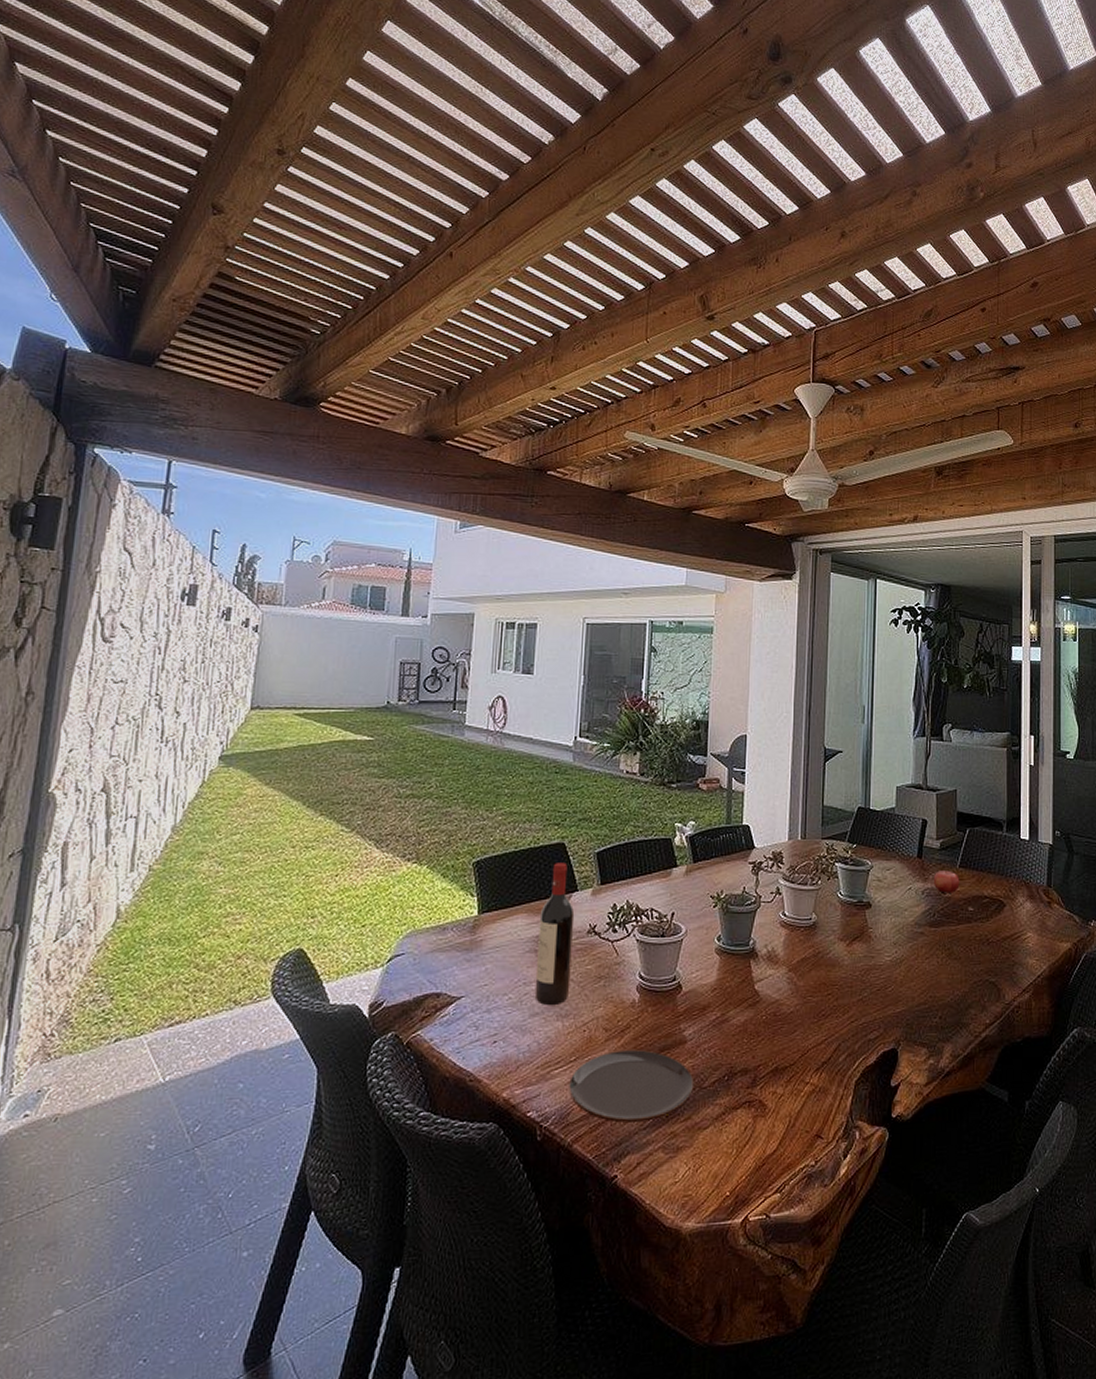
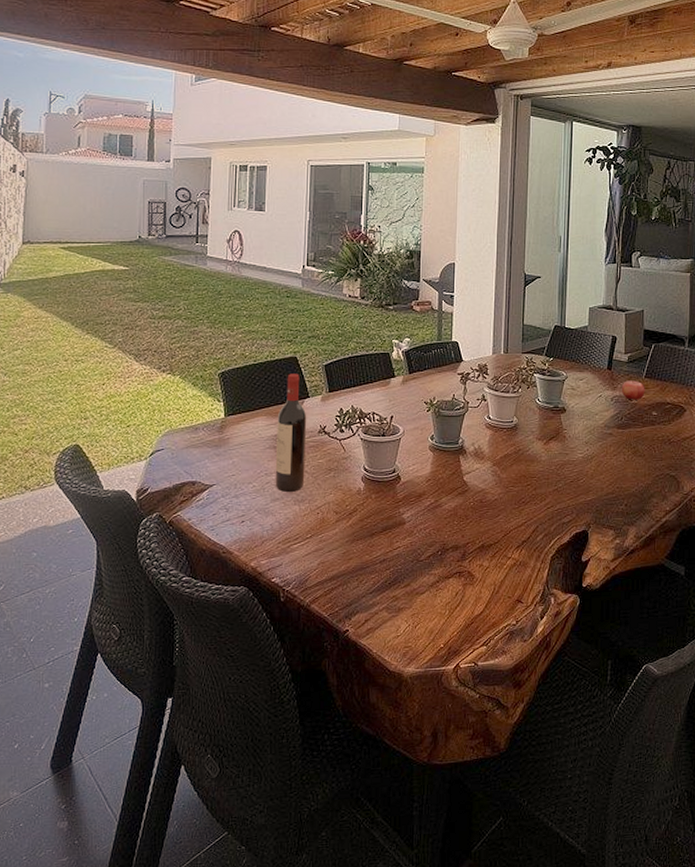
plate: present [569,1050,694,1123] -> none [306,529,413,588]

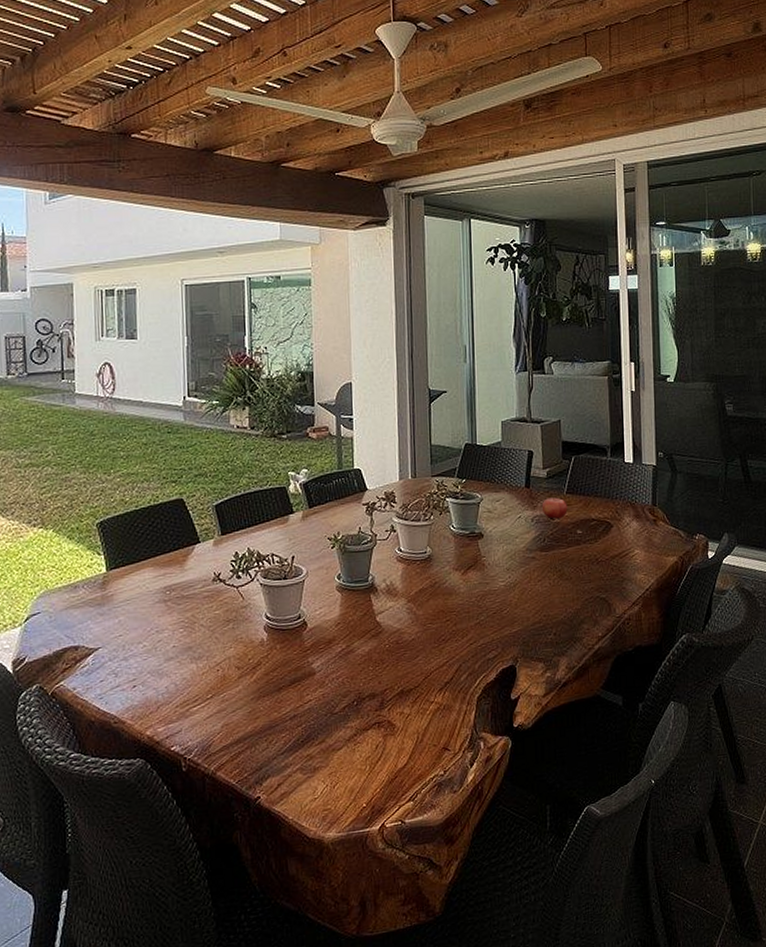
wine bottle: present [275,374,307,492] -> none [165,517,201,650]

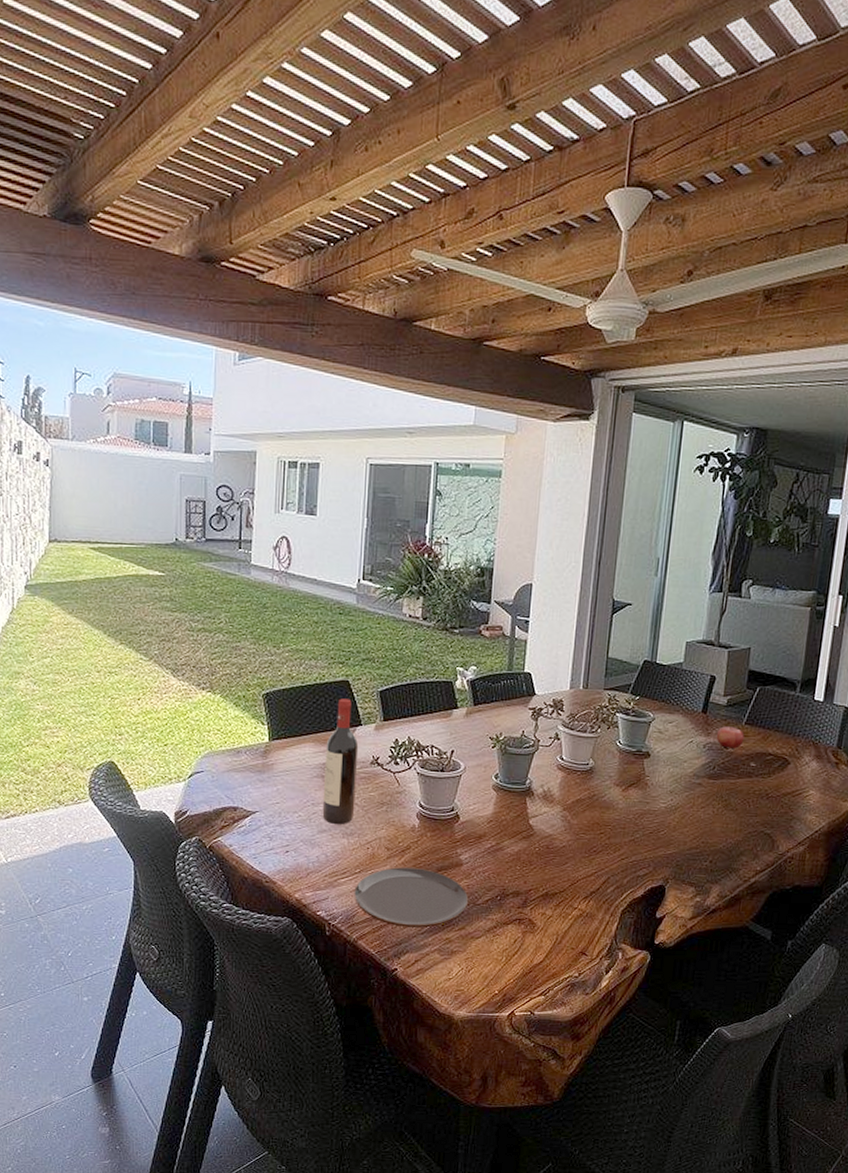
wine bottle: none [165,517,201,650] -> present [322,698,359,824]
plate: none [208,683,326,750] -> present [354,867,469,928]

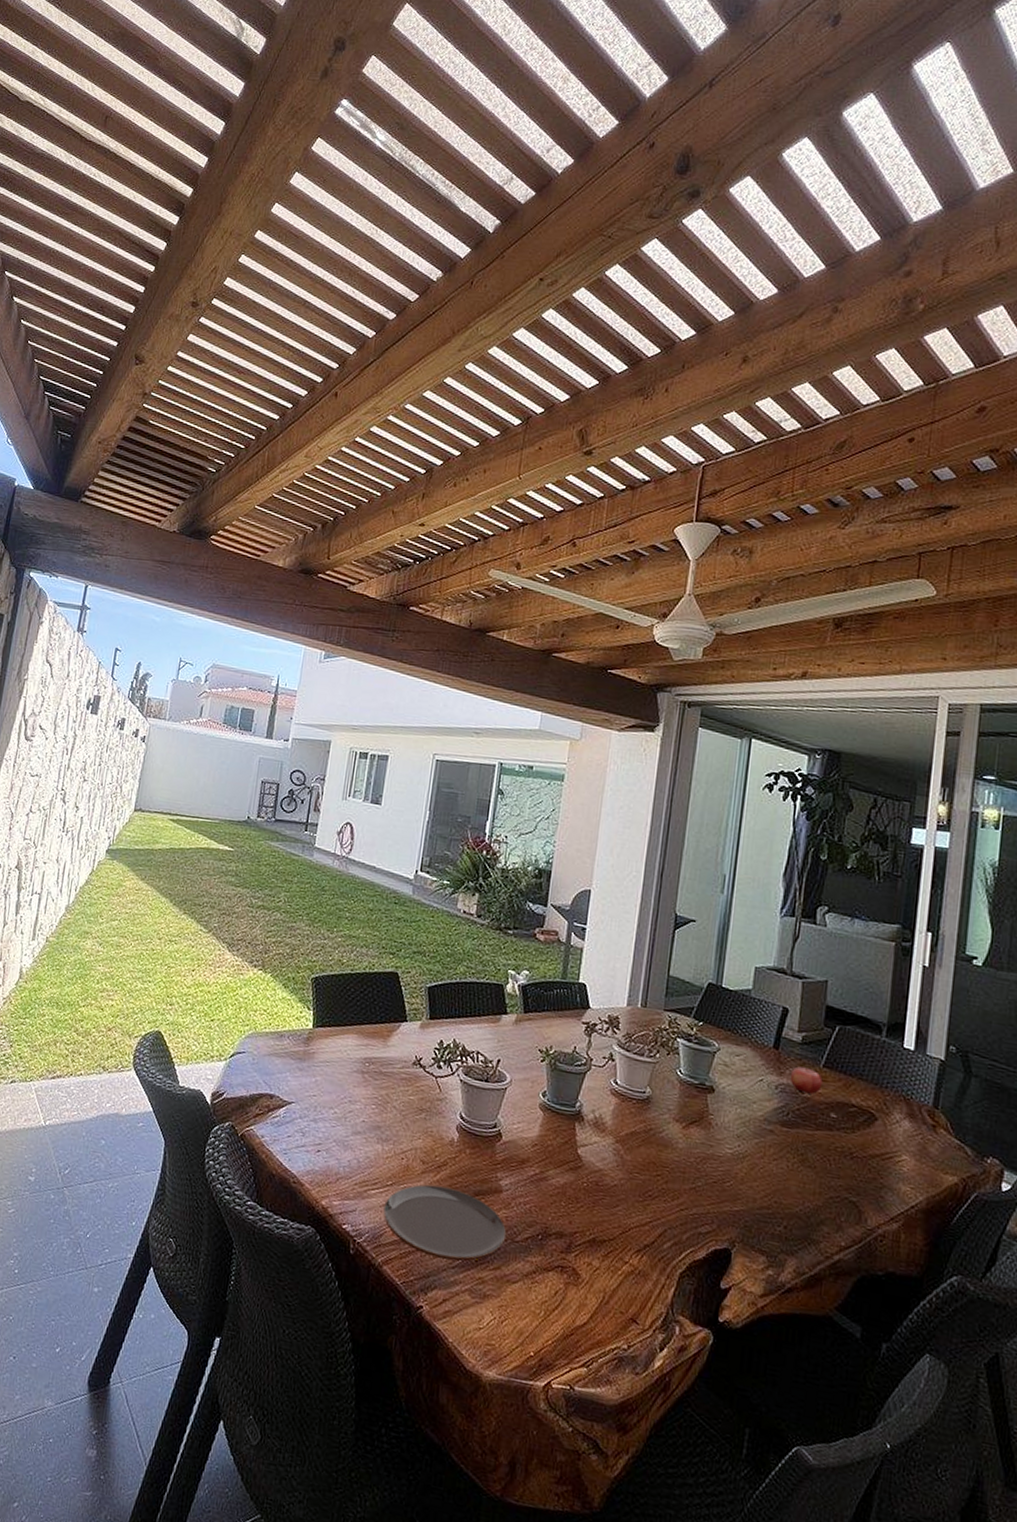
wine bottle: present [322,698,359,824] -> none [358,990,403,1128]

